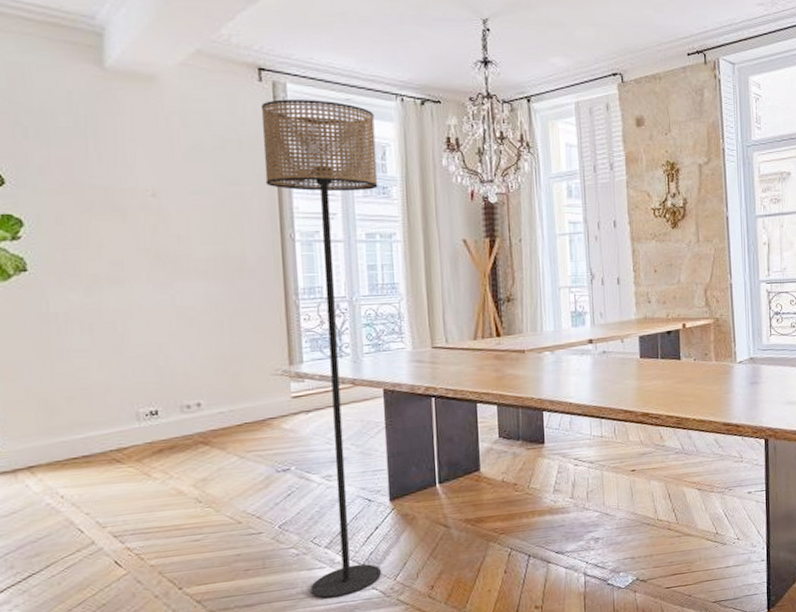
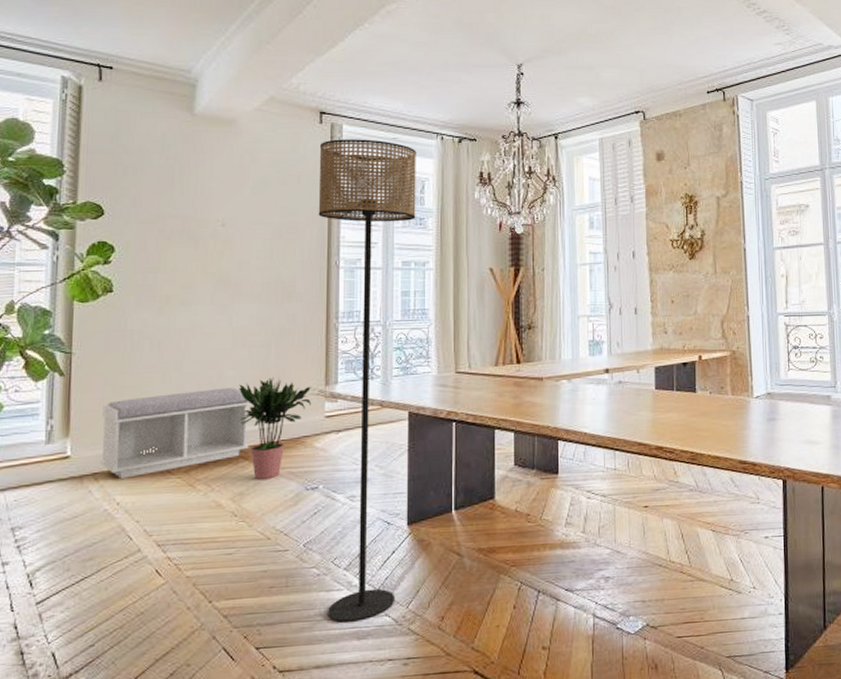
bench: none [31,370,209,471] -> present [101,387,250,479]
potted plant: none [190,359,275,465] -> present [239,377,311,480]

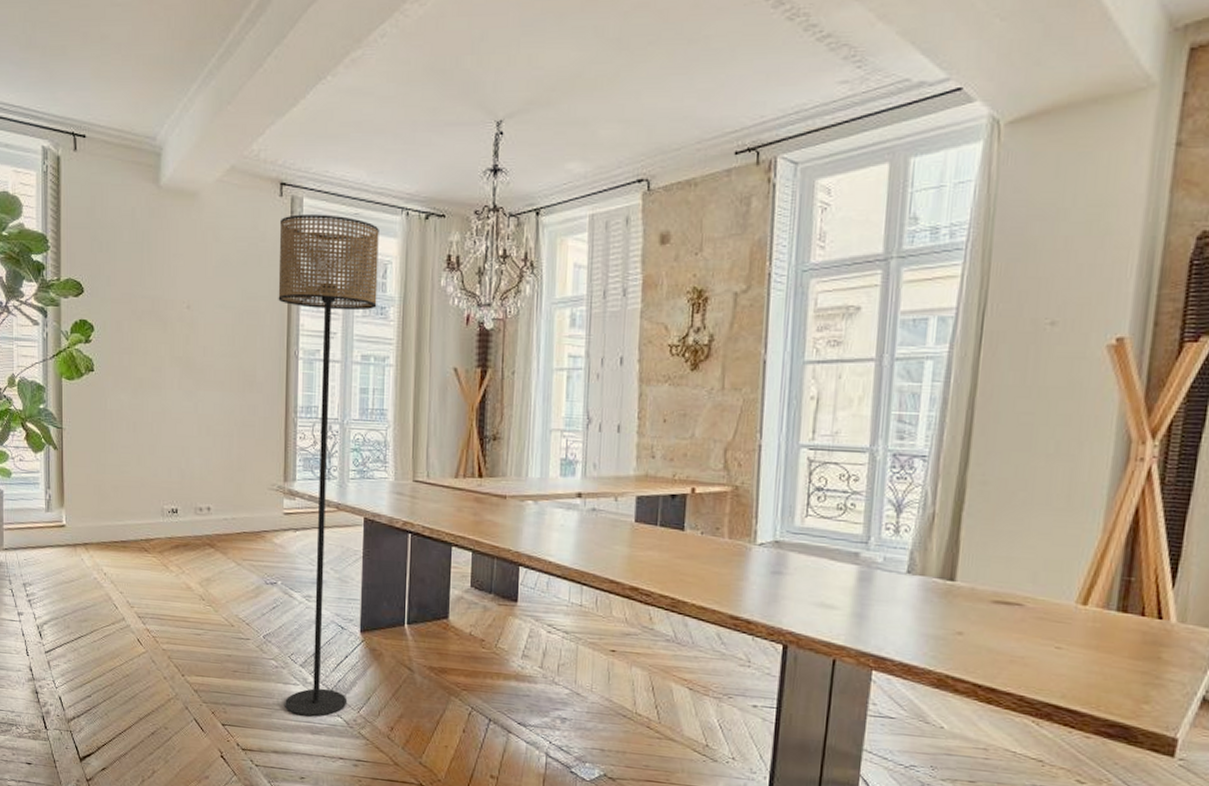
bench: present [101,387,250,479] -> none [90,474,215,552]
potted plant: present [239,377,311,480] -> none [205,468,271,569]

